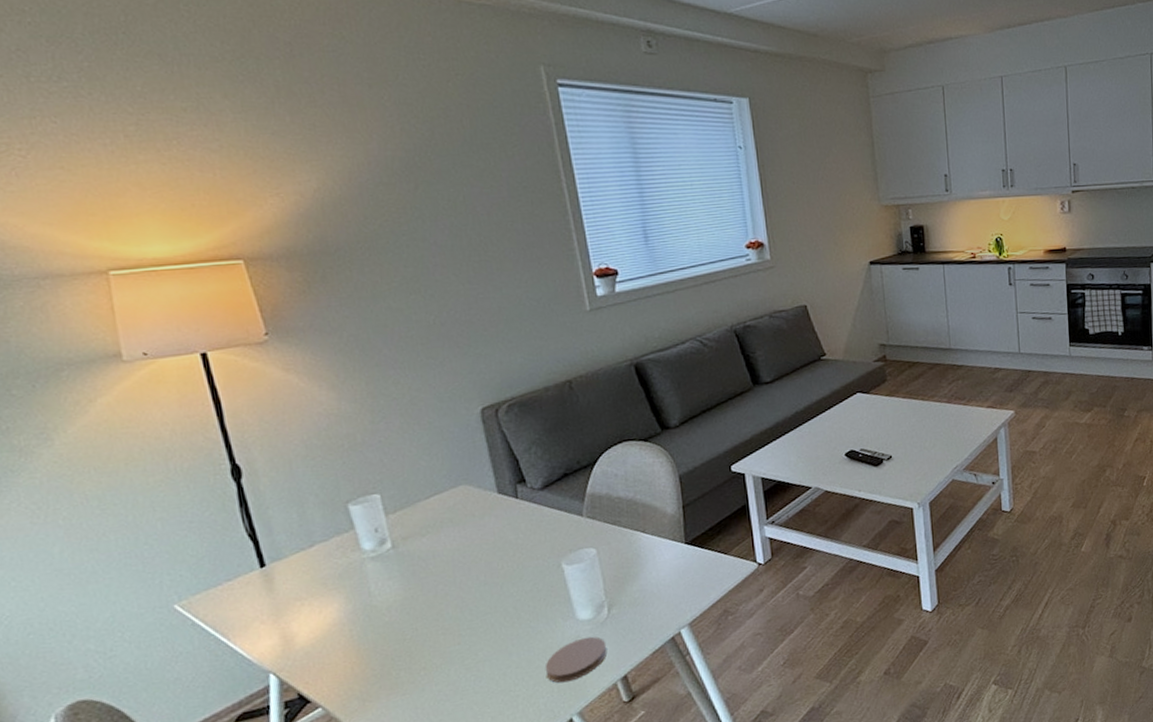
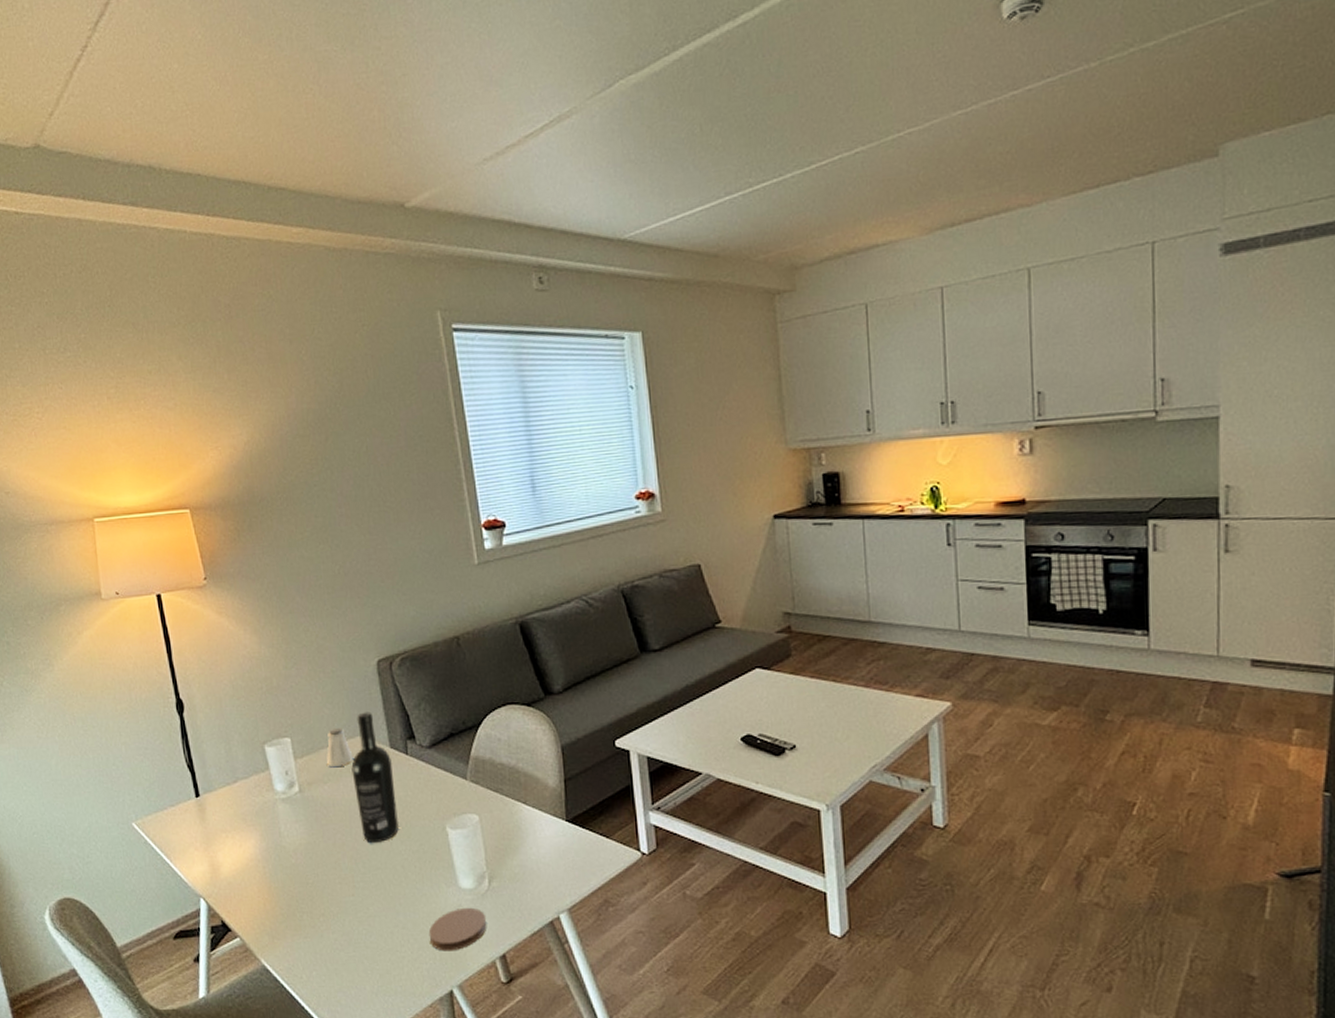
saltshaker: none [424,478,456,520] -> present [327,727,353,768]
wine bottle: none [454,460,510,590] -> present [351,712,399,844]

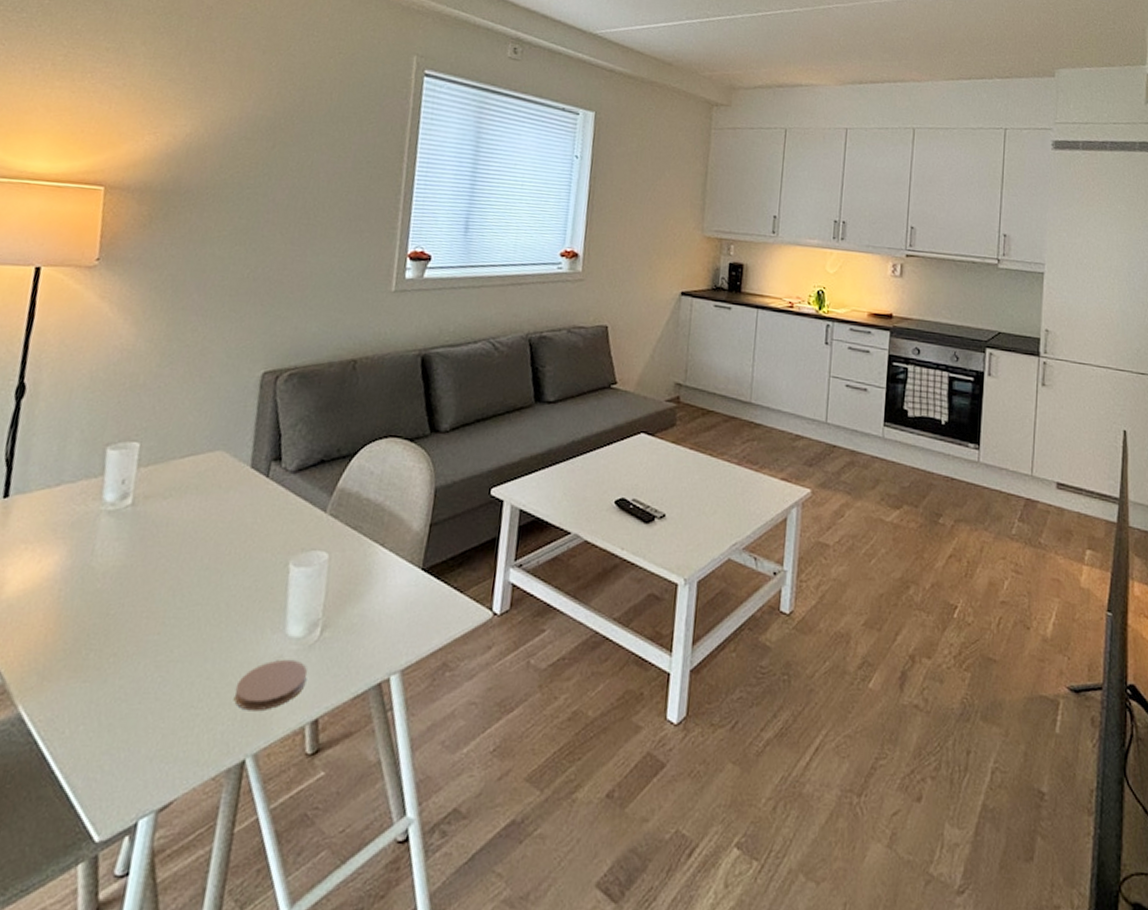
saltshaker: present [327,727,353,768] -> none [174,438,207,482]
wine bottle: present [351,712,399,844] -> none [191,425,249,574]

